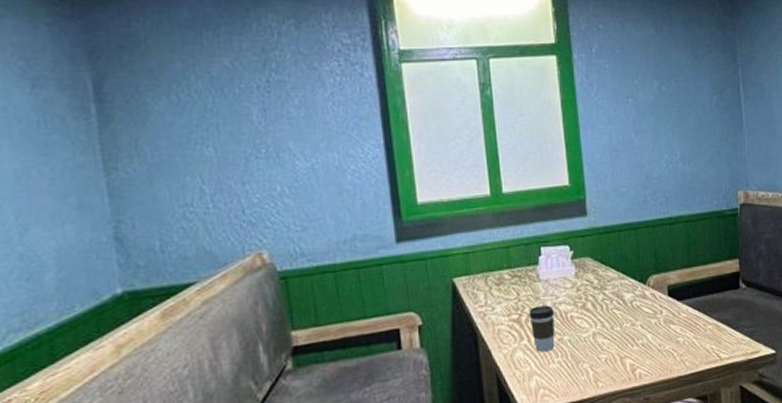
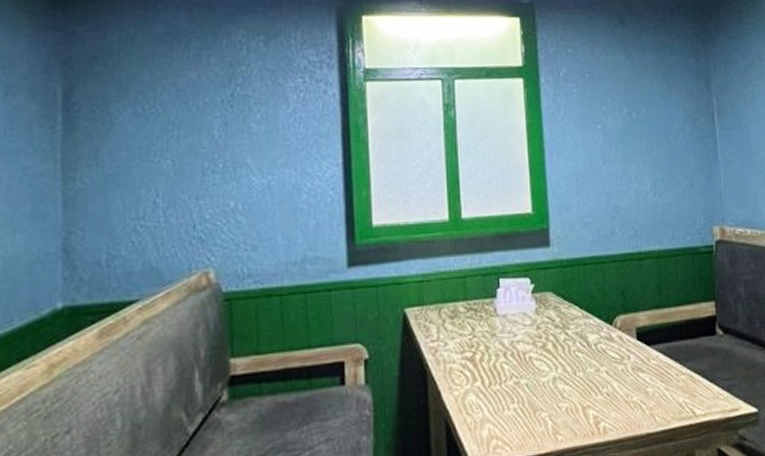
coffee cup: present [529,305,555,352] -> none [484,343,512,397]

